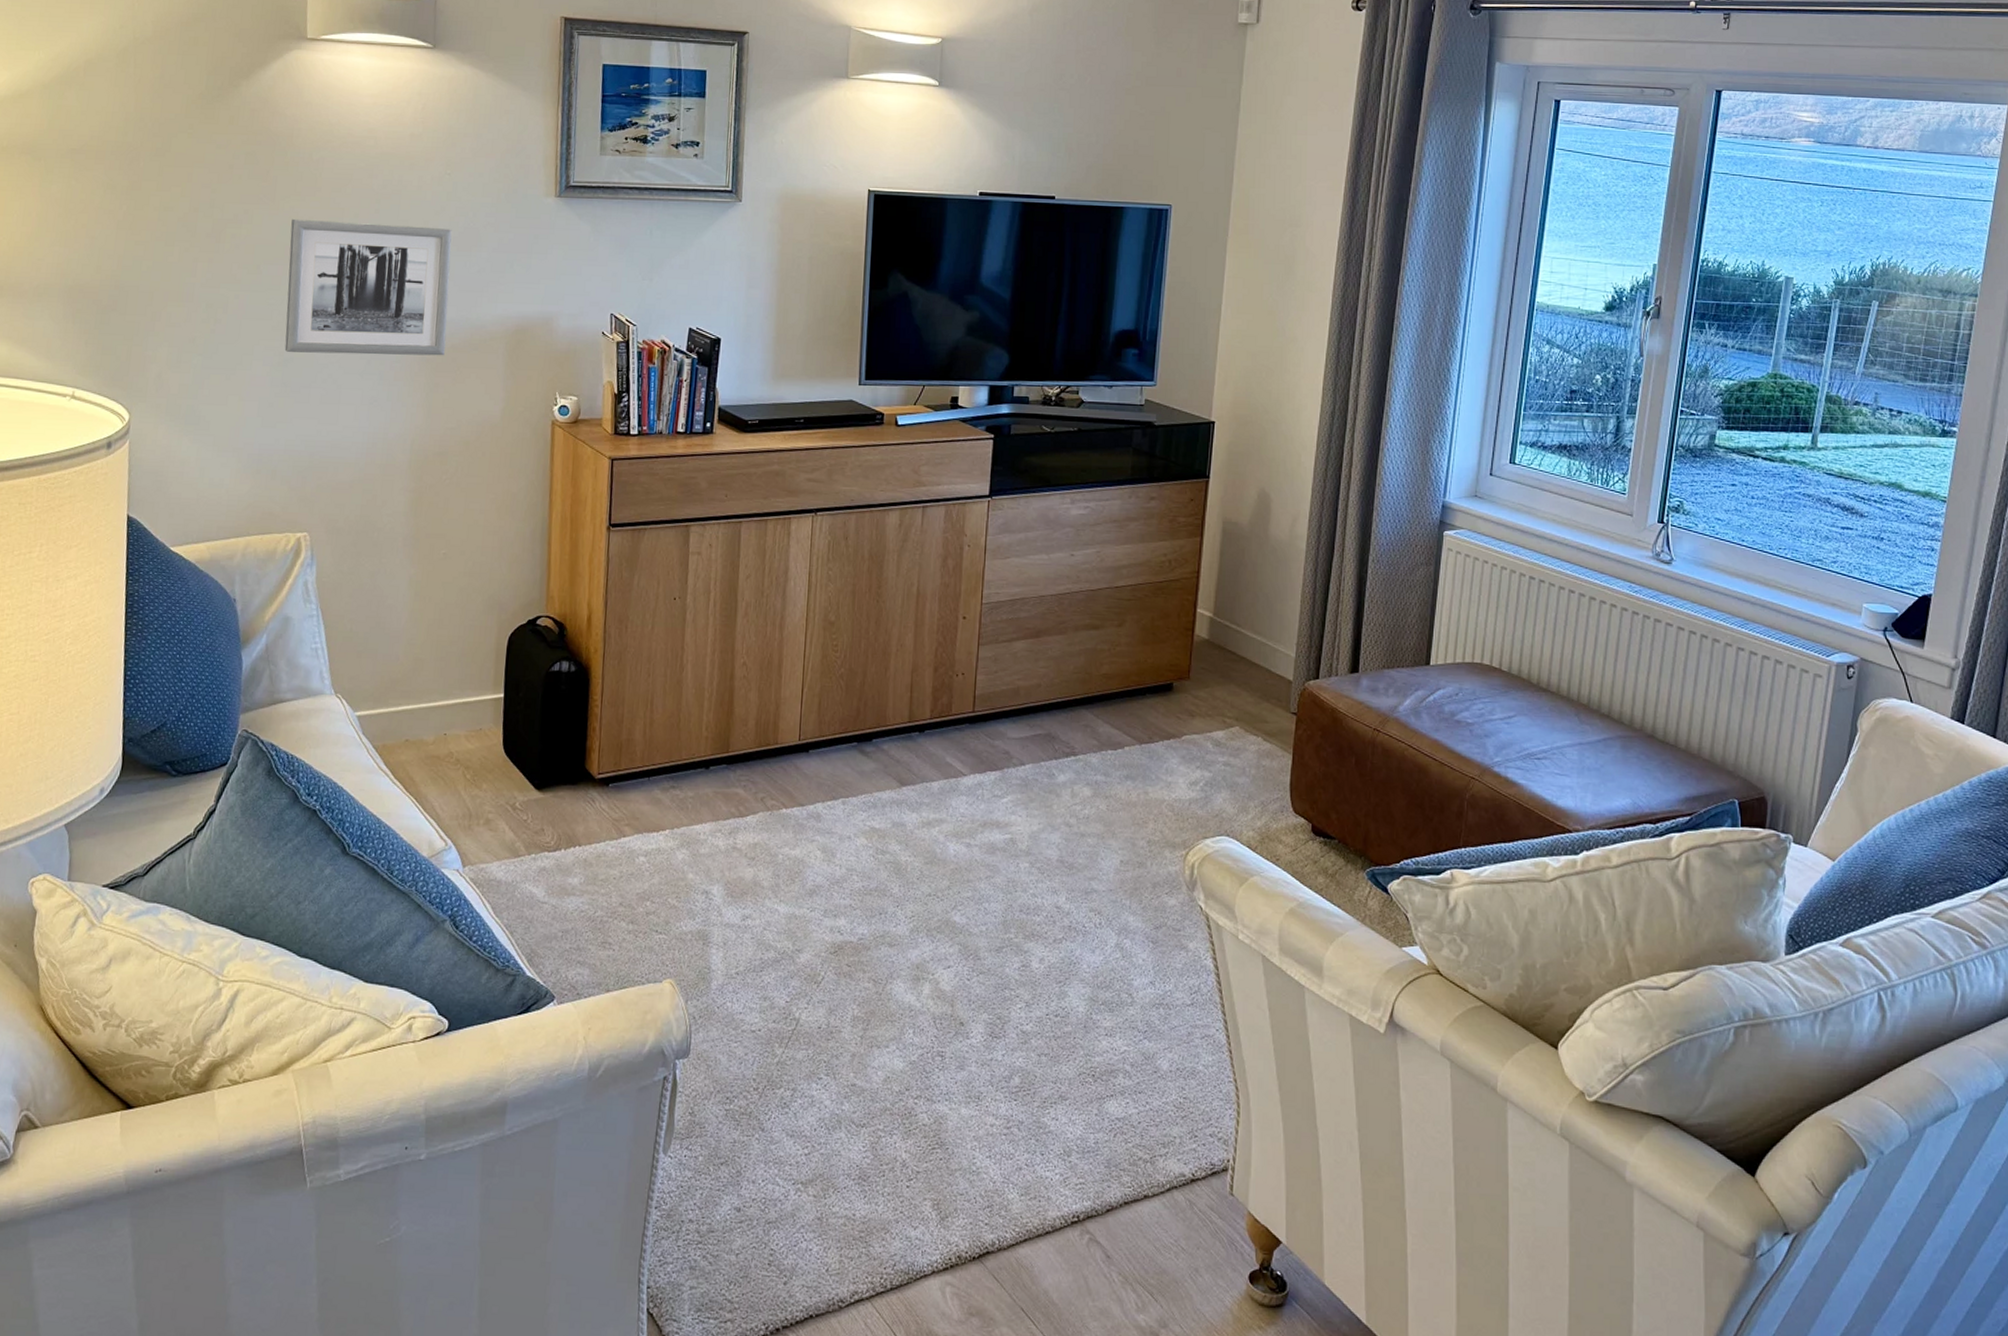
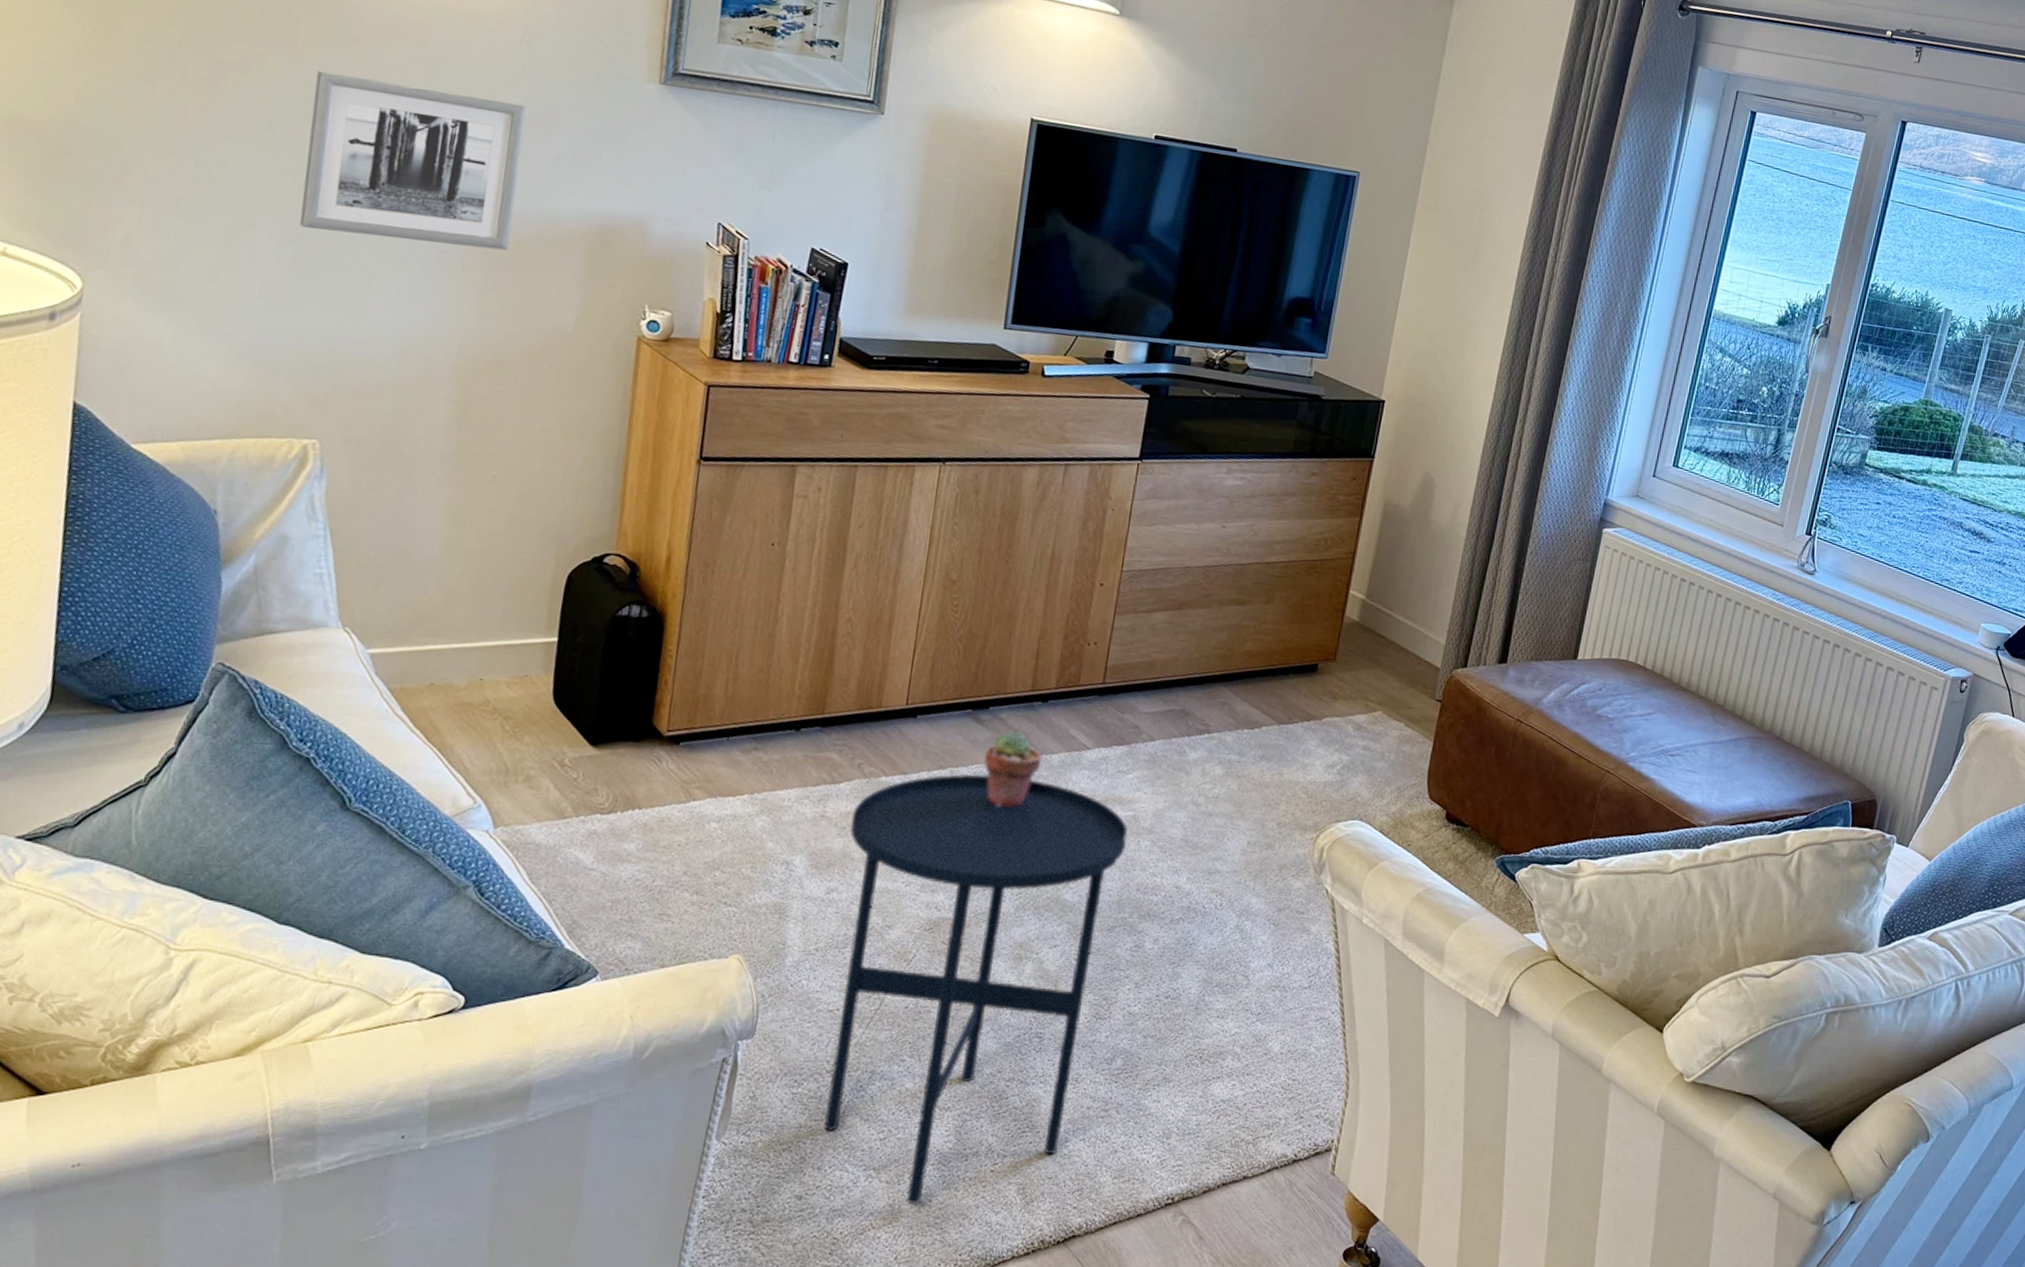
side table: none [754,803,1007,1219] -> present [823,773,1128,1206]
potted succulent: none [871,760,923,834] -> present [984,730,1043,808]

